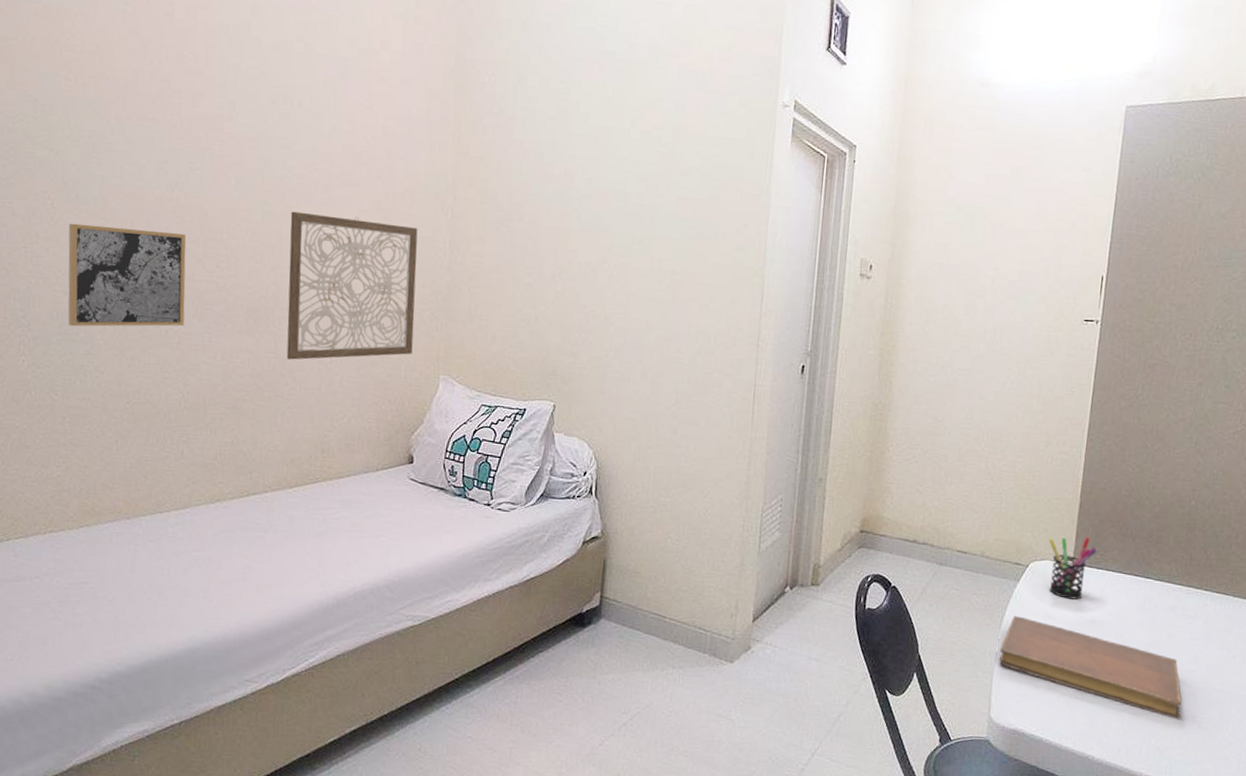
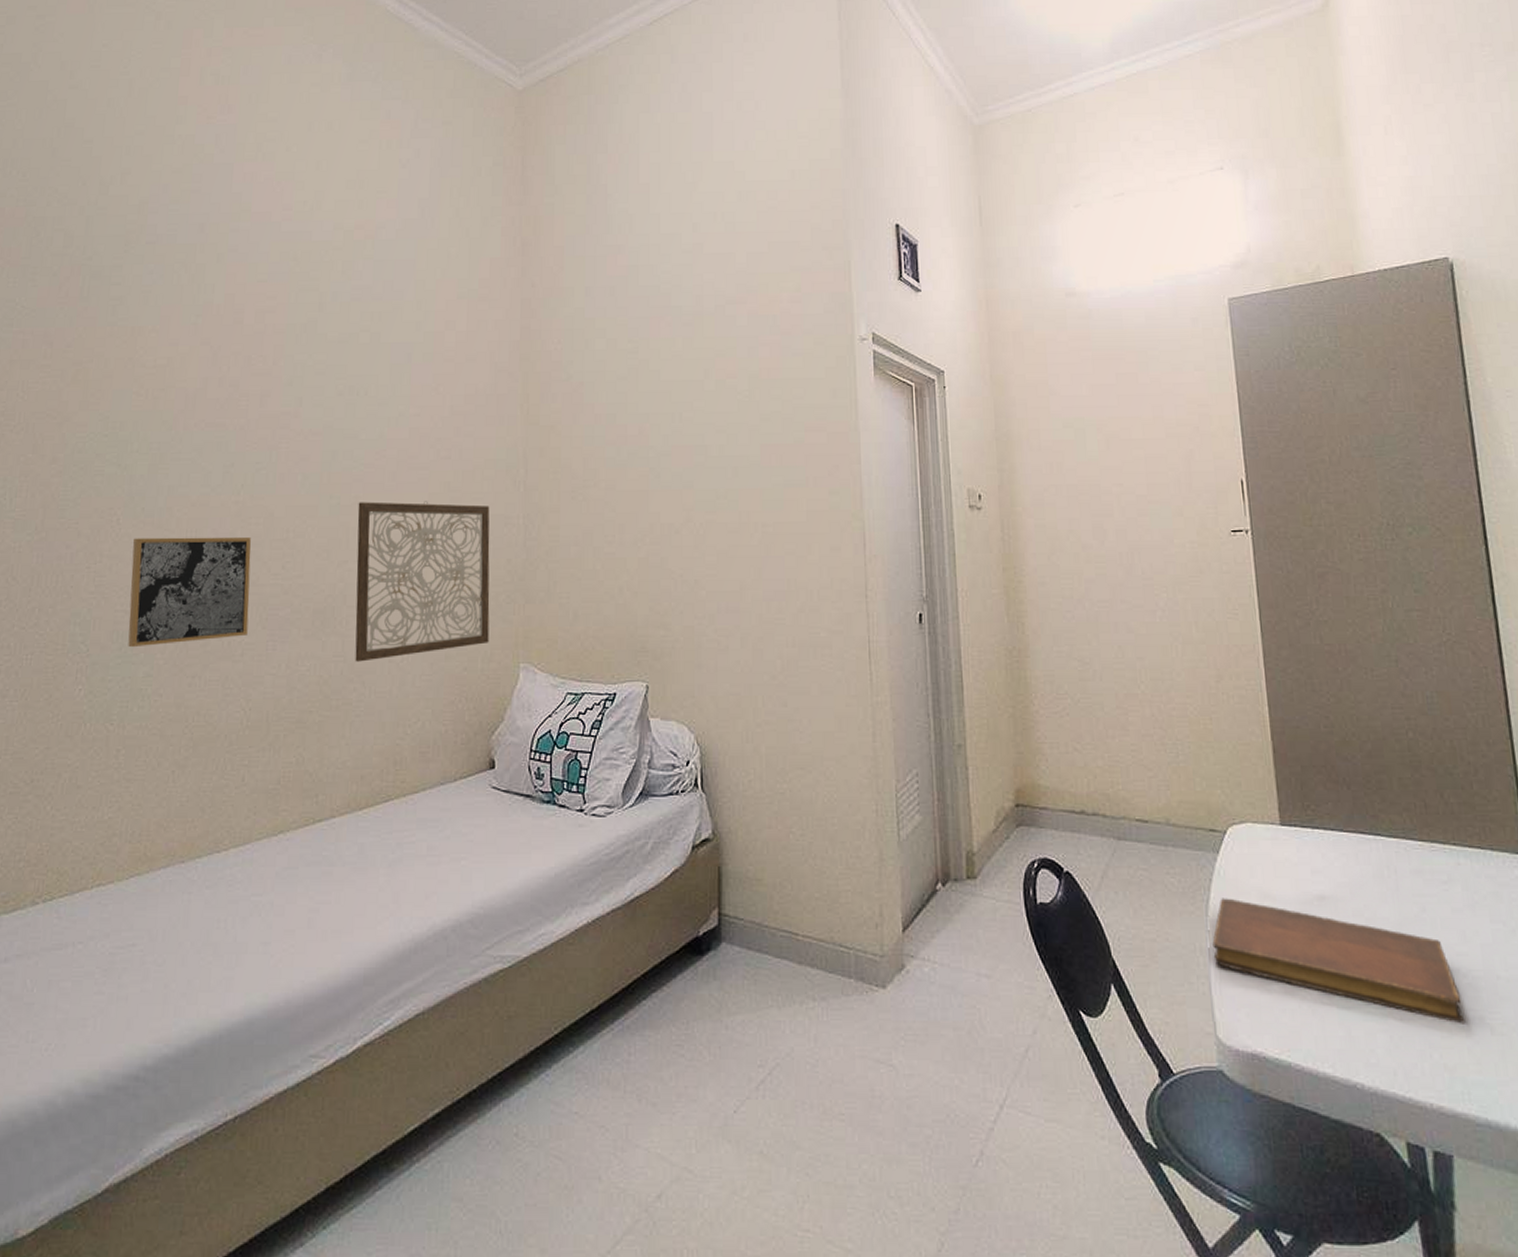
pen holder: present [1048,537,1097,600] -> none [1244,789,1306,871]

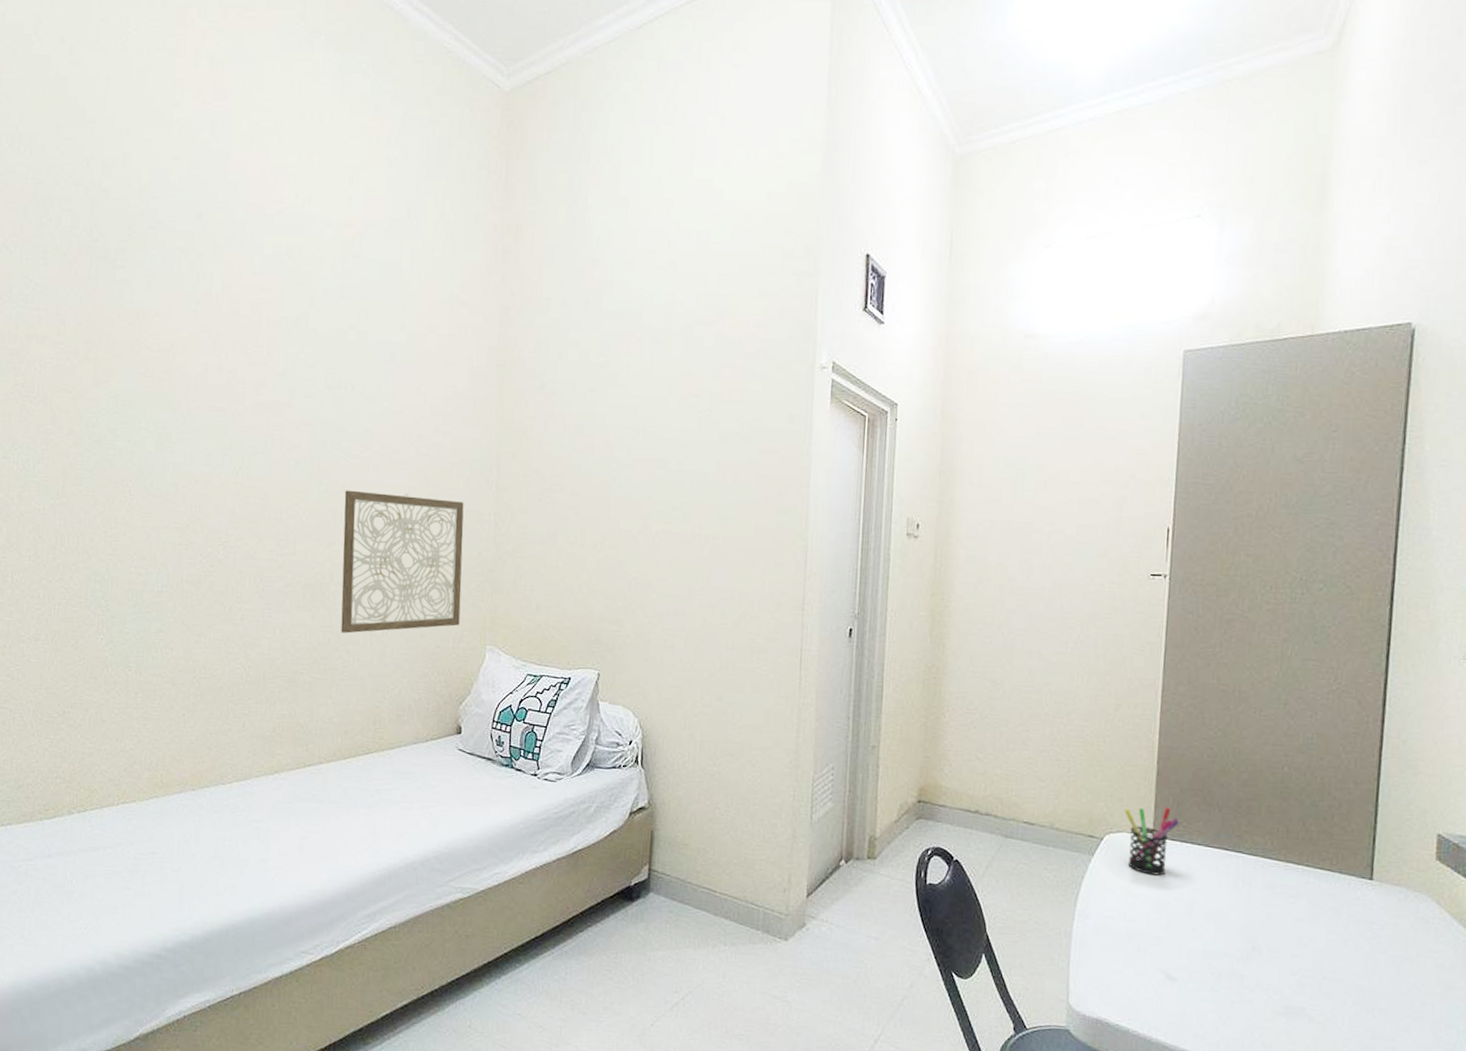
wall art: present [128,536,251,648] -> none [142,508,249,606]
notebook: present [1212,898,1464,1024] -> none [1075,893,1288,1012]
pen holder: none [1244,789,1306,871] -> present [1124,807,1179,876]

